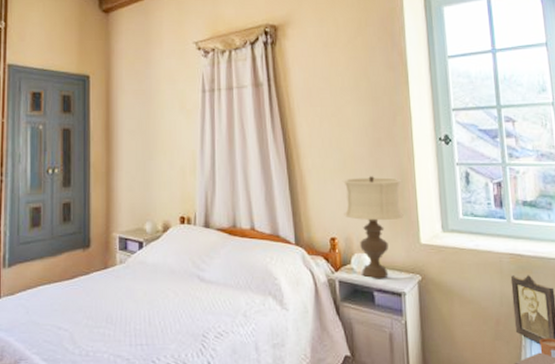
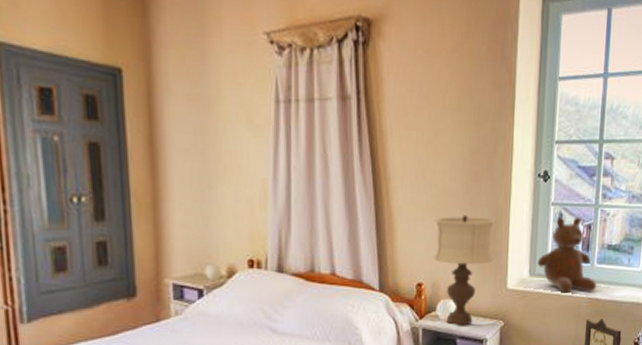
stuffed bear: none [449,175,518,248] -> present [537,216,597,293]

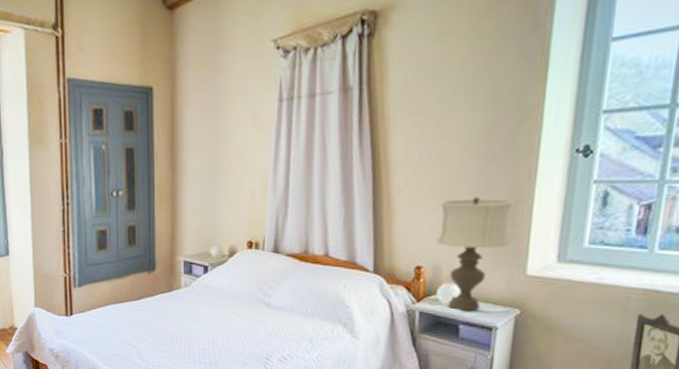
stuffed bear: present [537,216,597,293] -> none [569,195,658,283]

